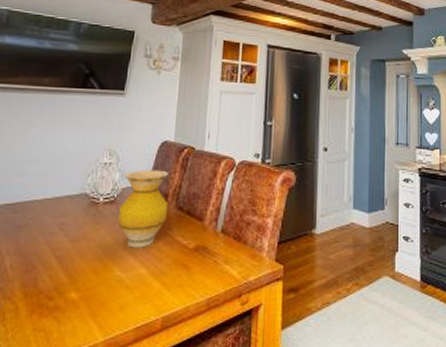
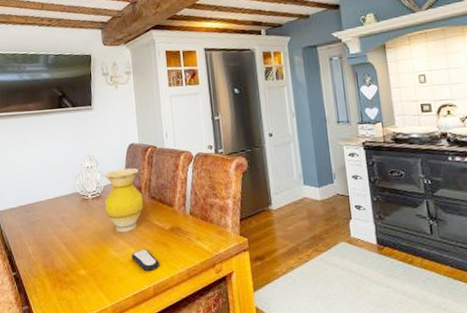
remote control: none [141,270,175,299] -> present [131,248,160,272]

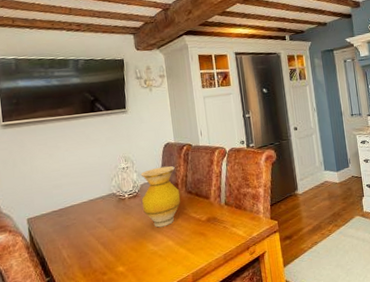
remote control: present [131,248,160,272] -> none [170,240,198,261]

